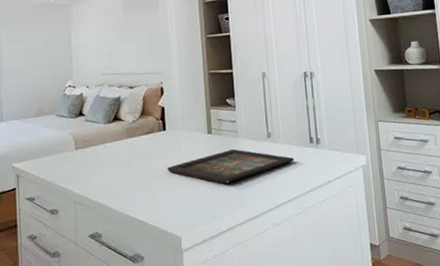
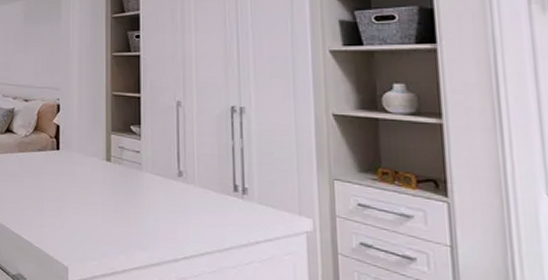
icon panel: present [167,149,294,184] -> none [58,182,211,220]

